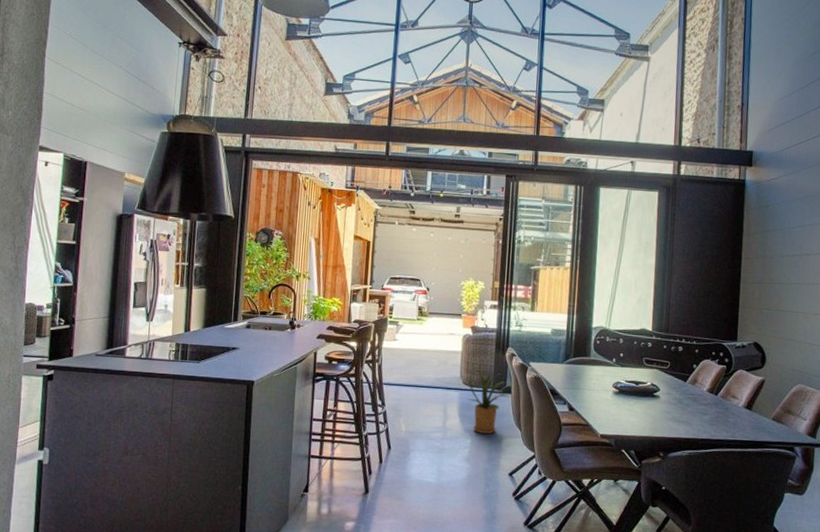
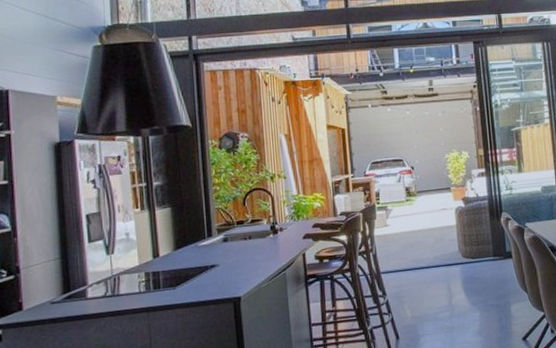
house plant: present [467,370,511,434] -> none [467,240,511,304]

